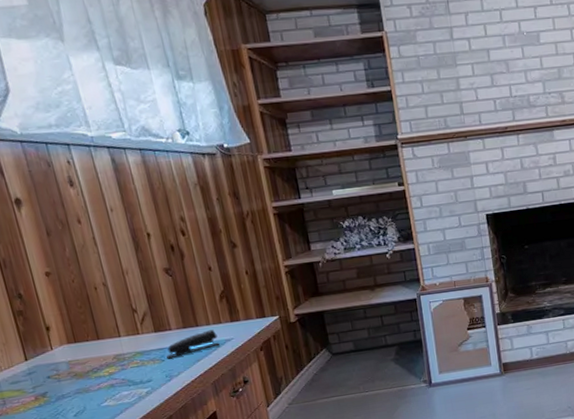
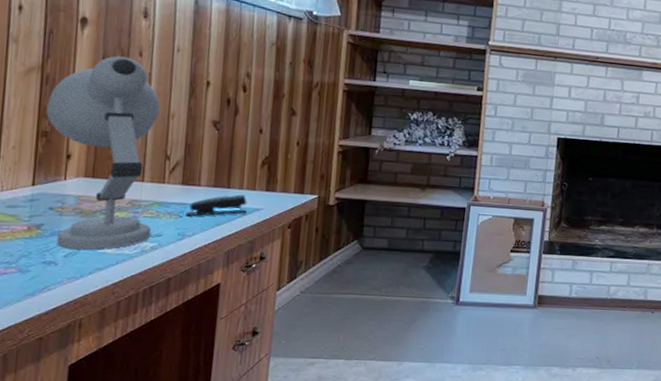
desk lamp: none [11,227,142,409] -> present [46,56,160,250]

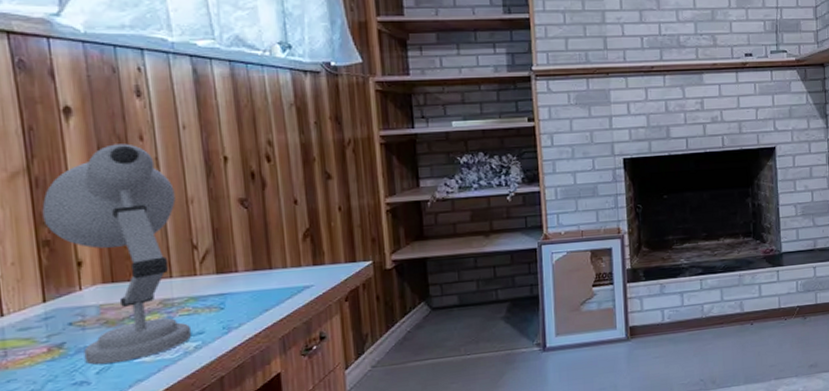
stapler: present [186,194,248,216] -> none [227,273,295,306]

